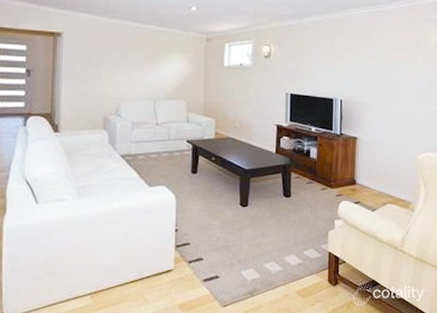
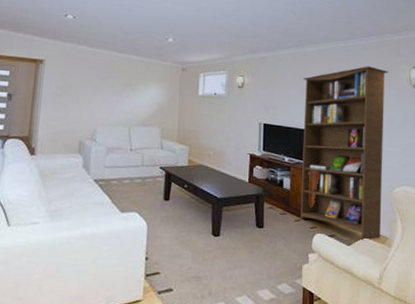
bookcase: none [326,32,417,206] -> present [300,66,389,241]

